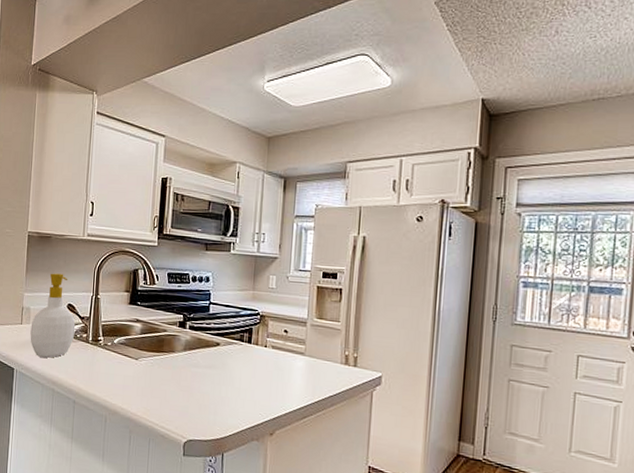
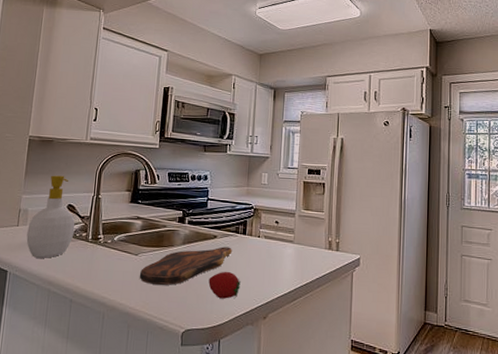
cutting board: none [140,355,236,393] -> present [139,247,232,285]
fruit: none [211,381,246,412] -> present [208,271,241,299]

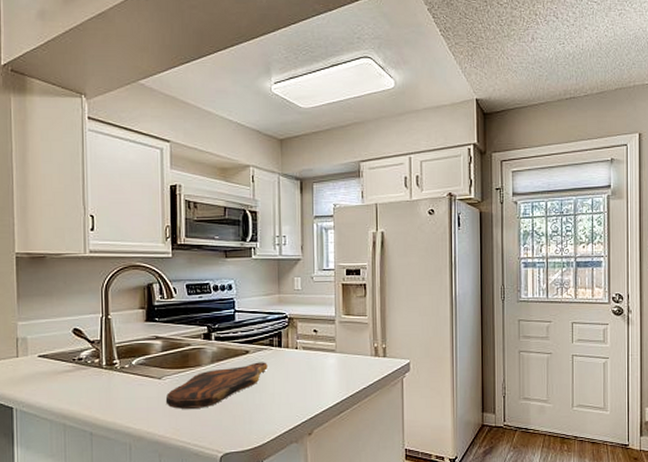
soap bottle: present [26,175,75,259] -> none [29,296,85,392]
fruit: present [208,271,241,299] -> none [244,388,280,418]

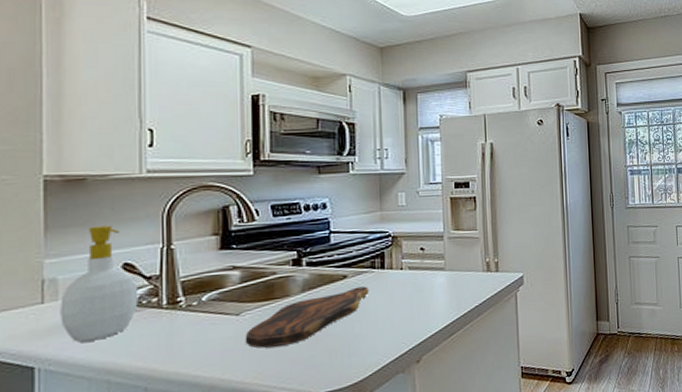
soap bottle: none [29,296,85,392] -> present [60,225,139,343]

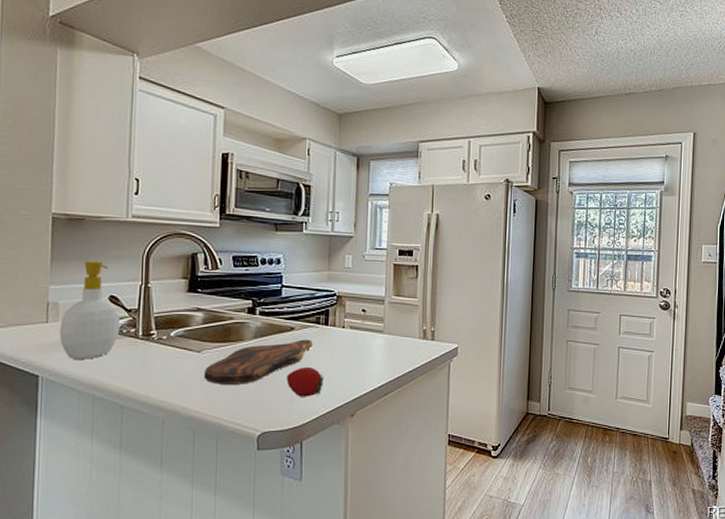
fruit: none [342,315,384,350] -> present [286,366,324,397]

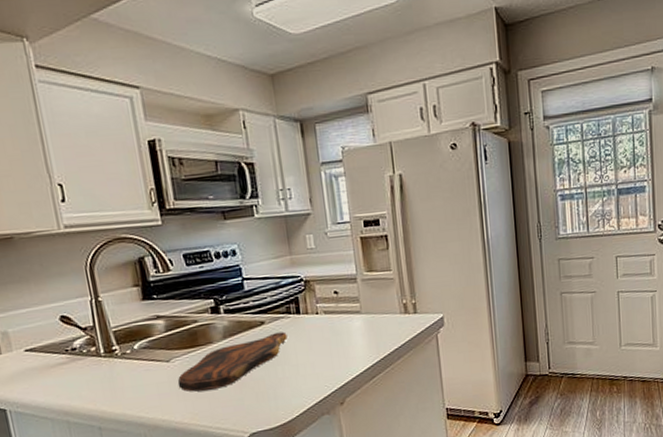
soap bottle: present [59,261,121,361] -> none [14,281,80,389]
fruit: present [286,366,324,397] -> none [265,359,306,393]

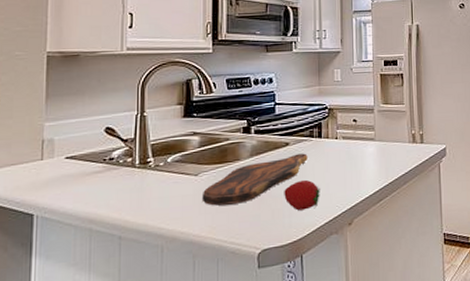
fruit: none [265,359,306,393] -> present [284,179,320,211]

